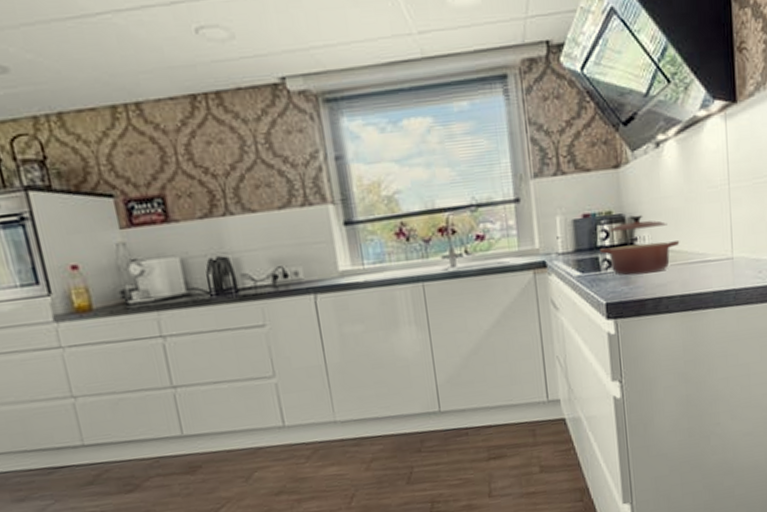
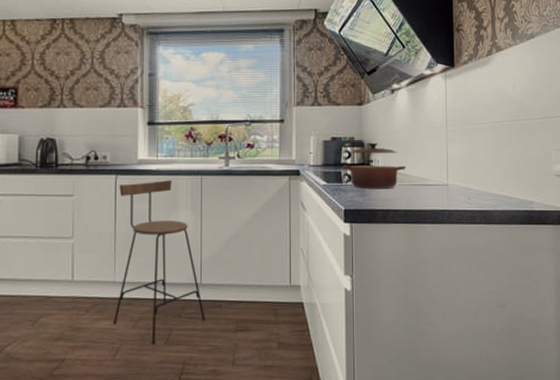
bar stool: none [320,292,451,485] -> present [113,180,205,344]

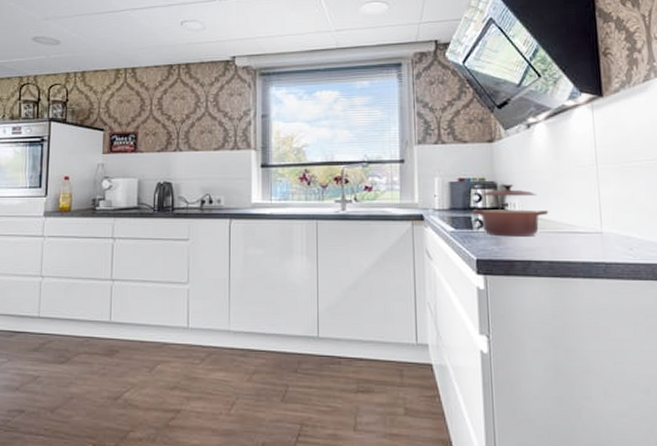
bar stool: present [113,180,205,344] -> none [228,225,324,400]

